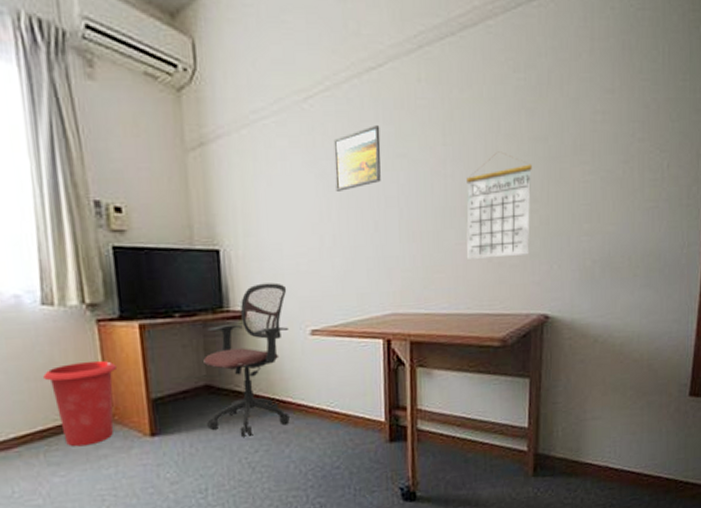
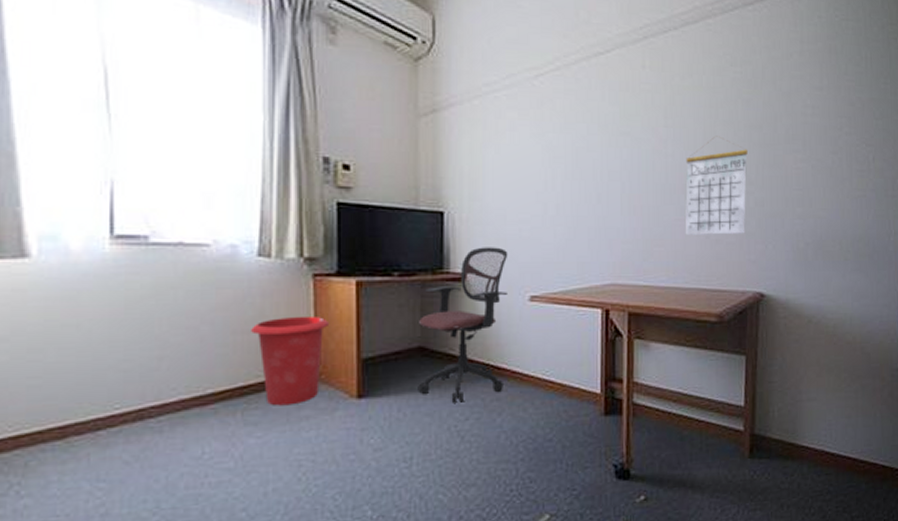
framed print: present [333,126,381,191] -> none [561,105,606,163]

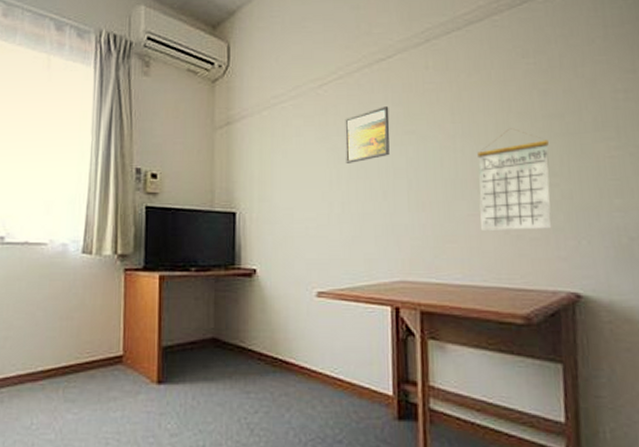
waste bin: present [250,317,330,406] -> none [73,307,137,386]
office chair: present [418,247,509,403] -> none [211,244,296,395]
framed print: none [561,105,606,163] -> present [345,106,390,163]

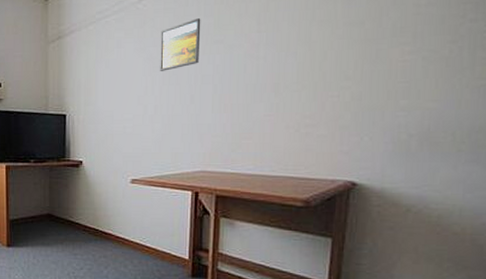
calendar: present [477,128,552,230] -> none [274,36,346,129]

